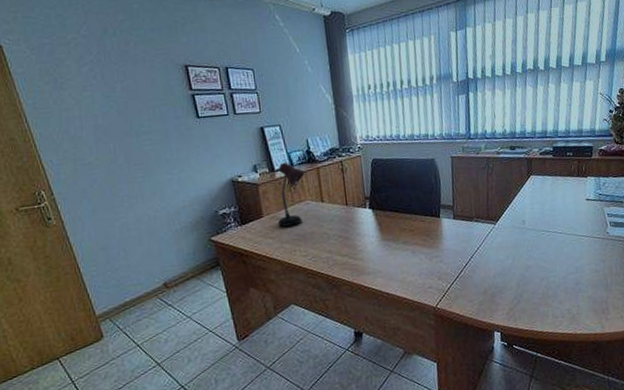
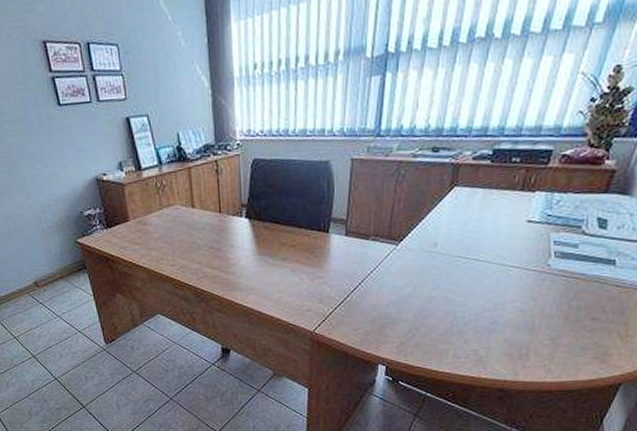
desk lamp: present [277,162,305,227] -> none [144,159,175,233]

